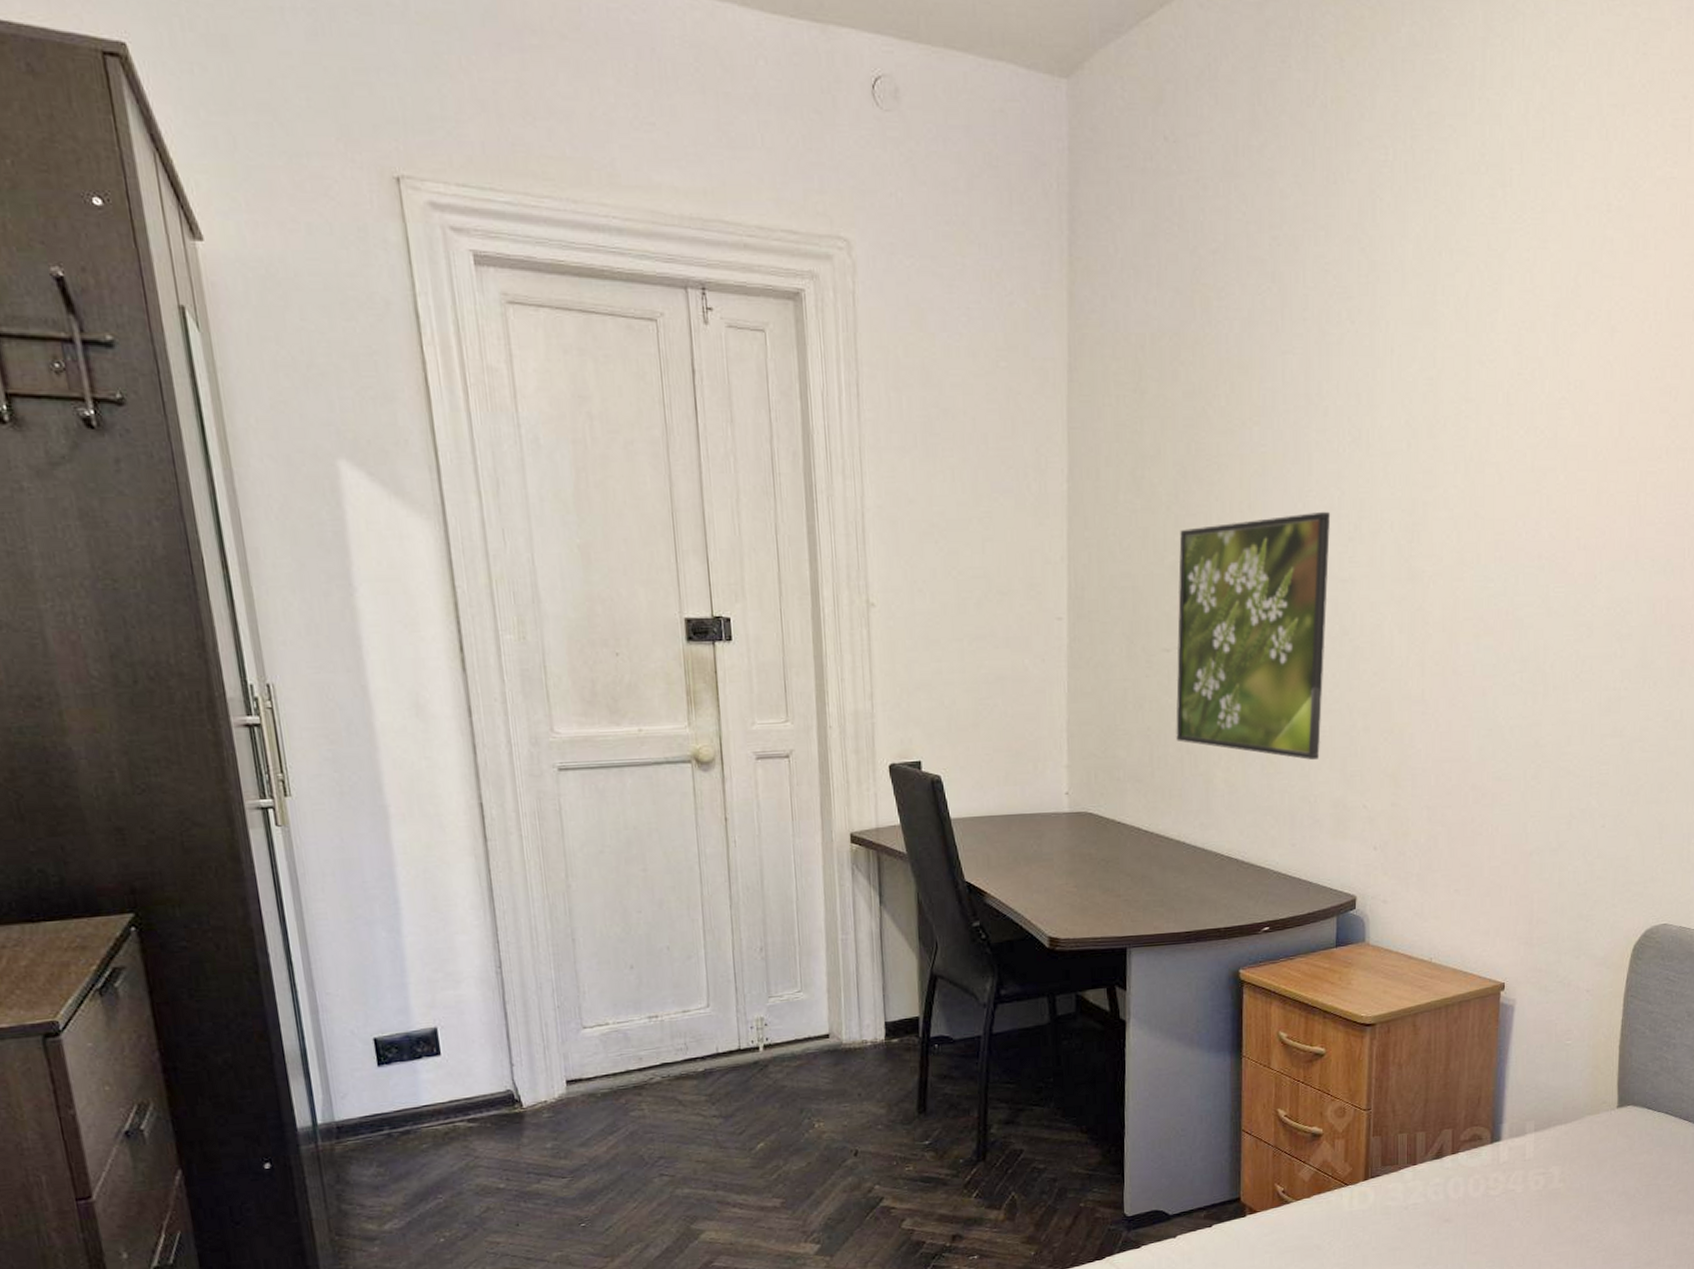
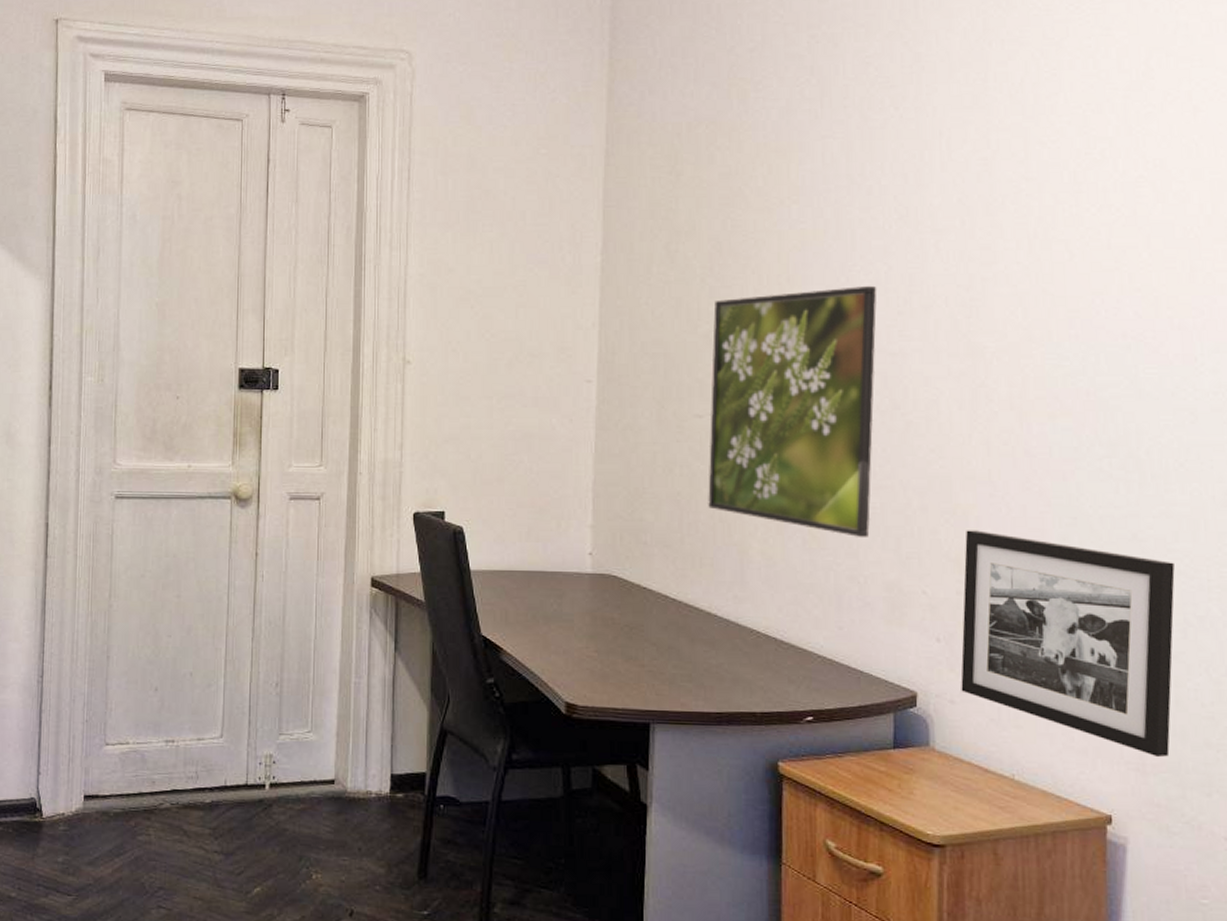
picture frame: none [1392,746,1566,932] -> present [961,530,1175,758]

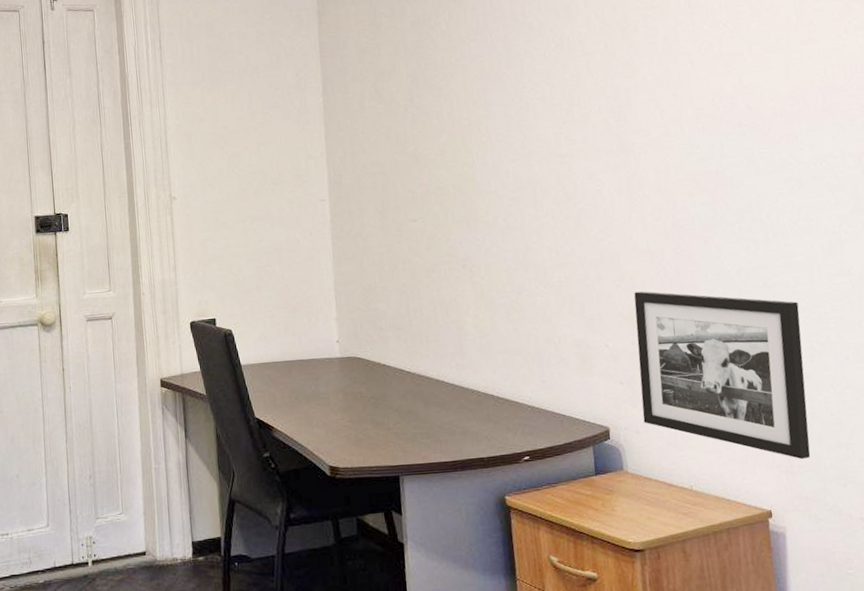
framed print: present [708,285,877,538] -> none [417,102,559,307]

